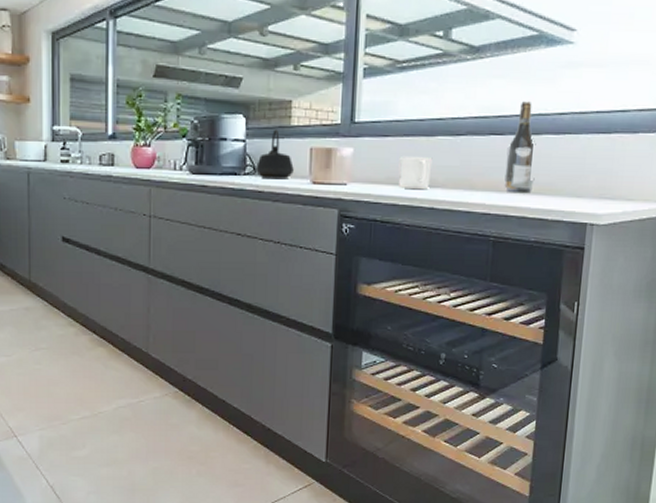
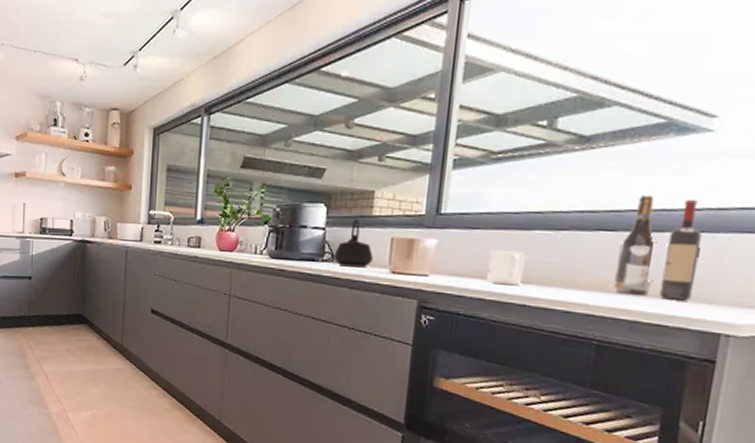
wine bottle: none [540,104,570,196] -> present [660,199,703,301]

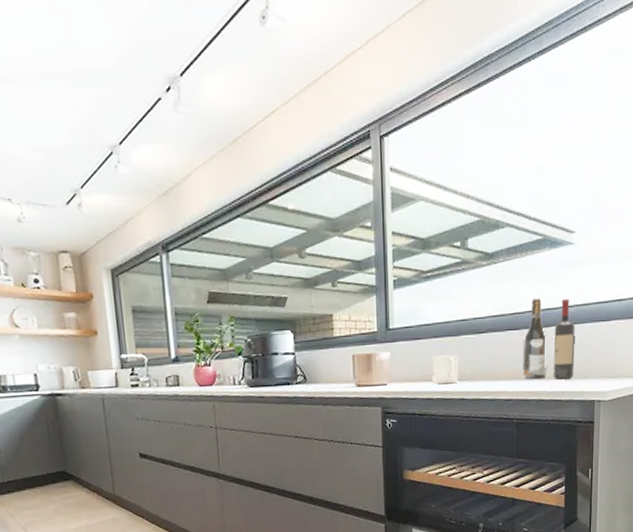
kettle: present [334,218,373,268] -> none [306,341,340,386]

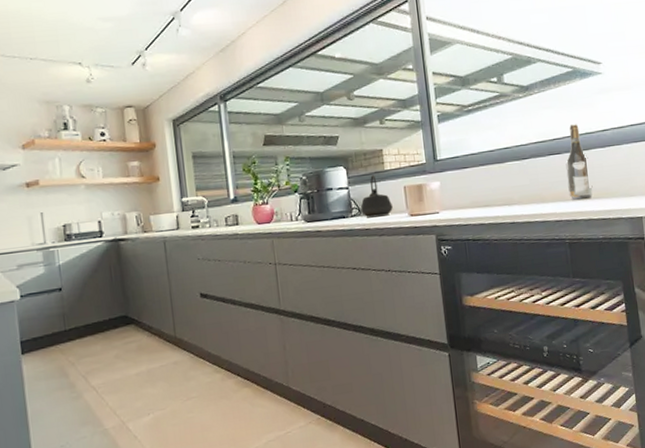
kettle: none [306,341,340,386] -> present [360,175,393,218]
mug: present [431,355,460,384] -> none [479,180,508,209]
wine bottle: present [554,298,575,380] -> none [594,122,619,199]

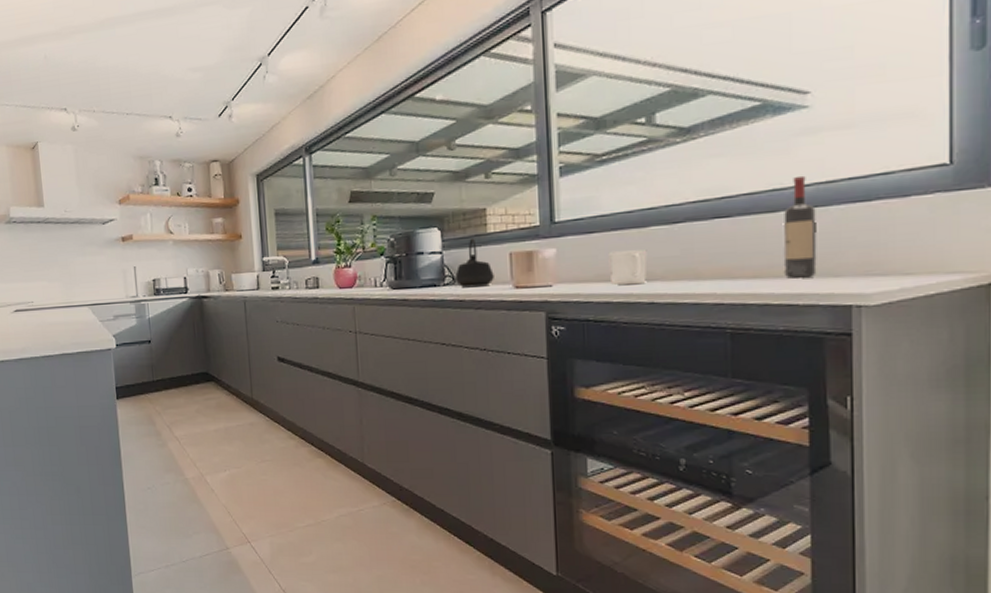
mug: none [479,180,508,209] -> present [608,250,648,285]
wine bottle: present [566,124,593,201] -> none [737,177,776,280]
wine bottle: none [594,122,619,199] -> present [784,175,817,279]

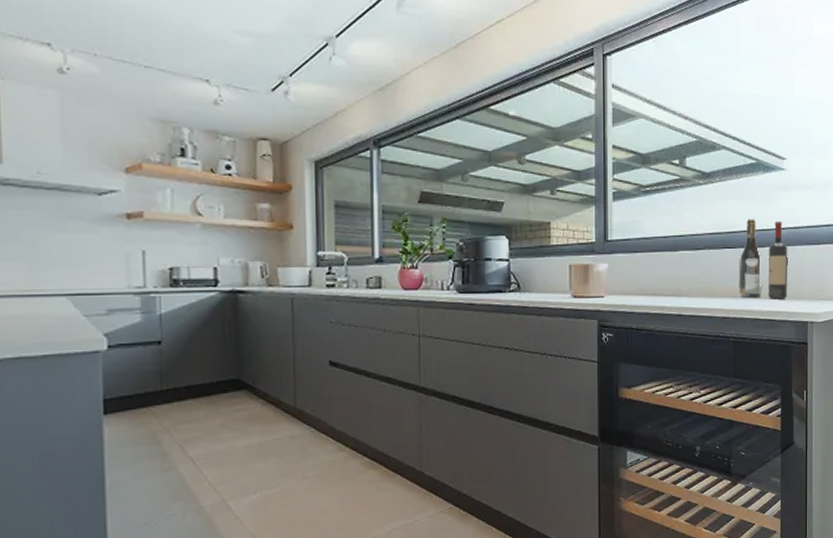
kettle: present [455,238,494,288] -> none [520,249,555,295]
mug: present [608,250,648,285] -> none [648,270,677,299]
wine bottle: none [737,177,776,280] -> present [739,219,763,299]

